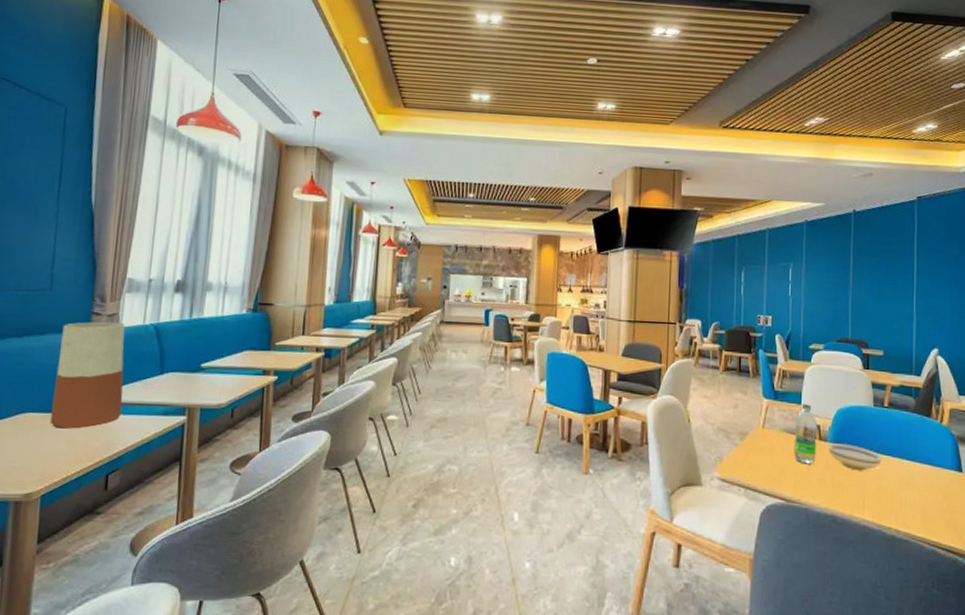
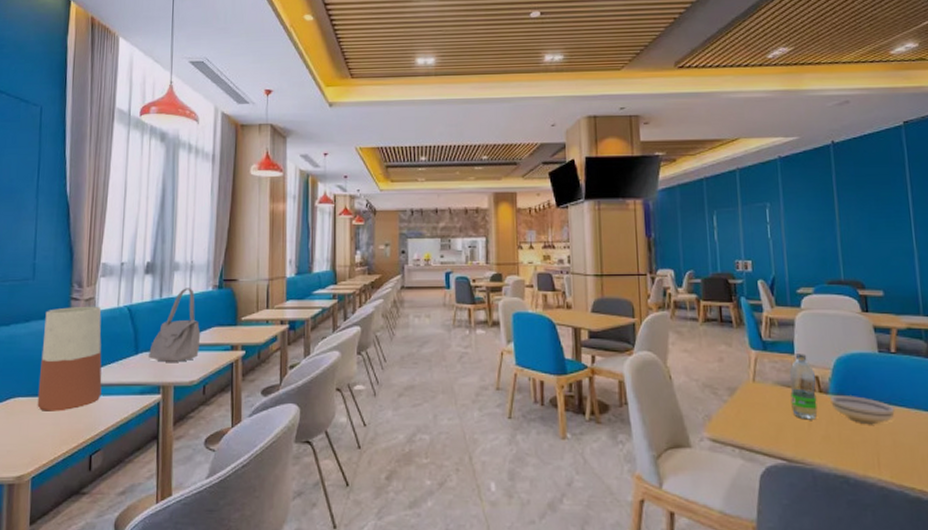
handbag: none [174,309,232,384] -> present [148,288,201,362]

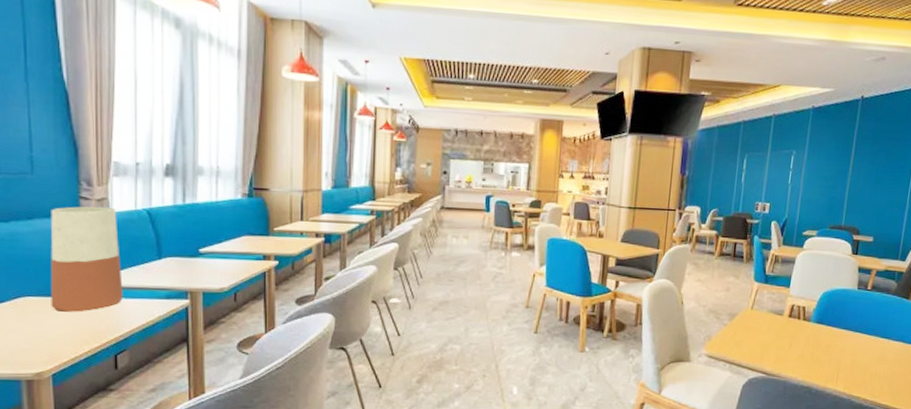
handbag: present [148,288,201,362] -> none [172,194,230,269]
bottle: present [789,354,818,420] -> none [778,287,803,342]
bowl: present [830,396,895,425] -> none [810,323,860,348]

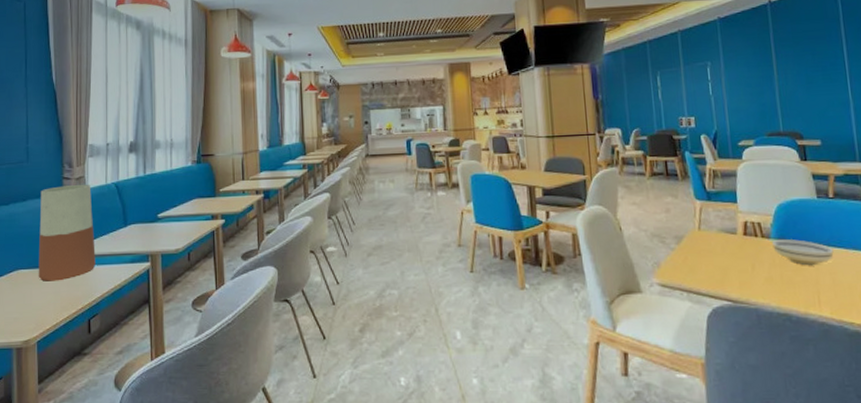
bowl: none [810,323,860,348] -> present [772,239,834,266]

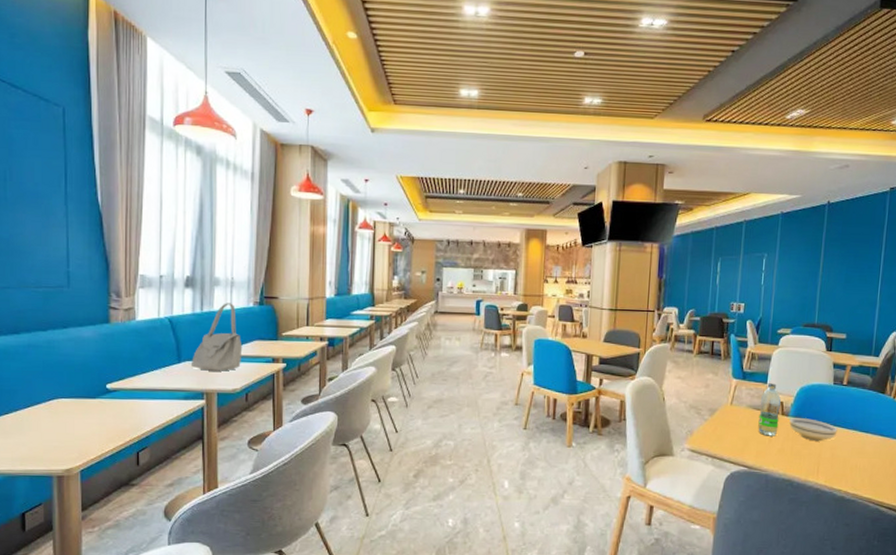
vase: present [38,184,96,282] -> none [81,315,146,413]
handbag: none [136,164,183,233] -> present [190,303,243,371]
bottle: none [732,202,761,263] -> present [758,383,781,436]

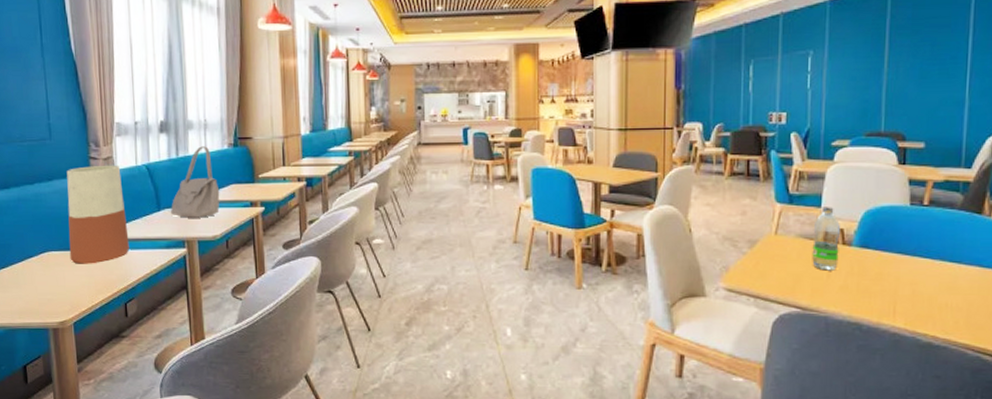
vase: none [81,315,146,413] -> present [66,165,129,264]
bowl: present [789,418,838,442] -> none [853,248,919,276]

